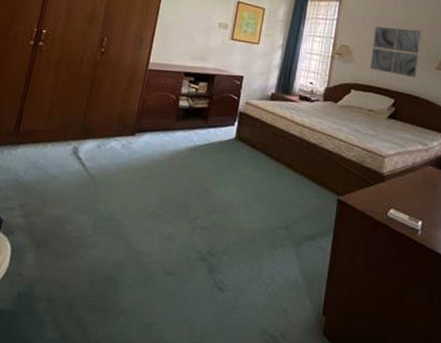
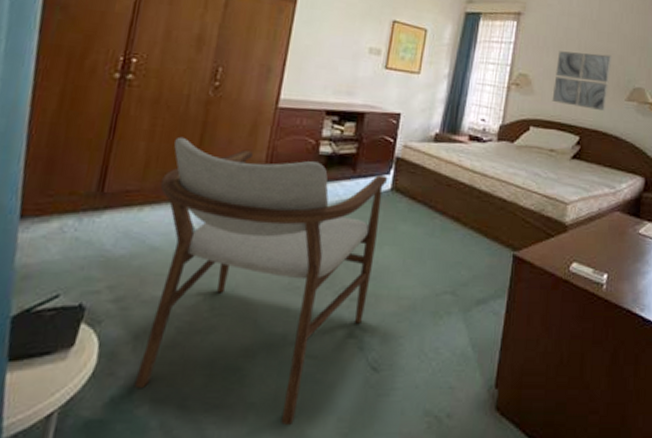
armchair: none [35,90,233,331] -> present [134,136,388,426]

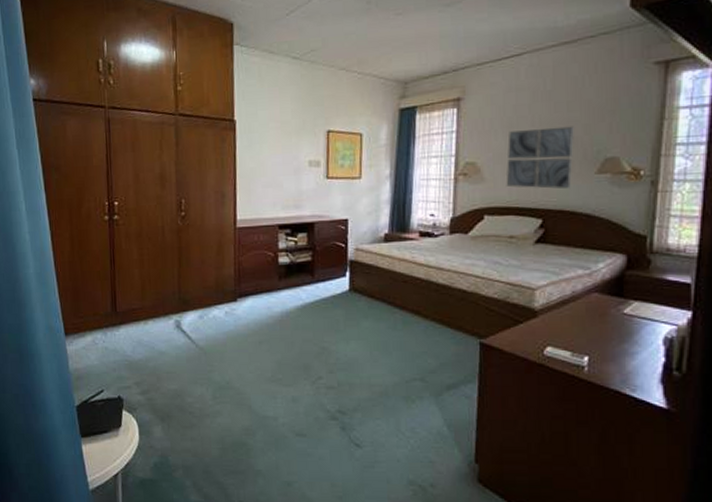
armchair: present [134,136,388,426] -> none [156,262,345,489]

